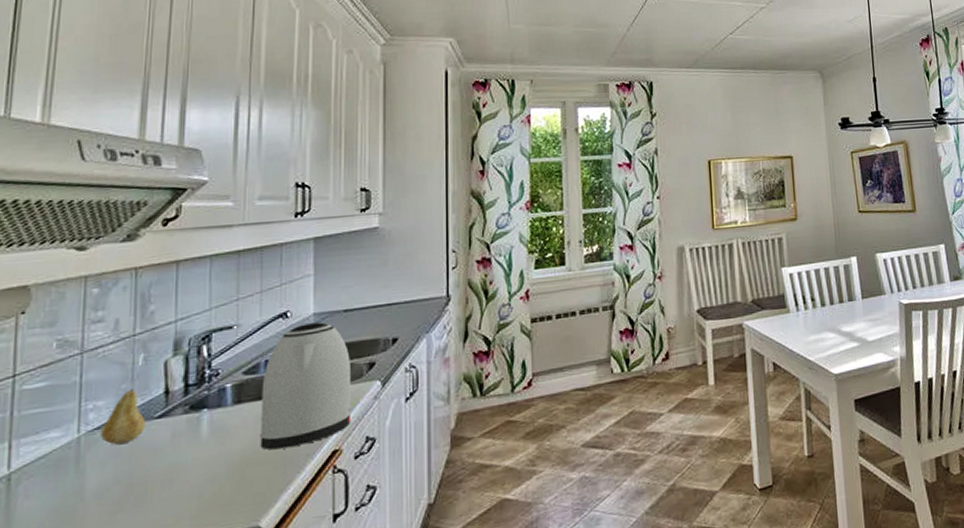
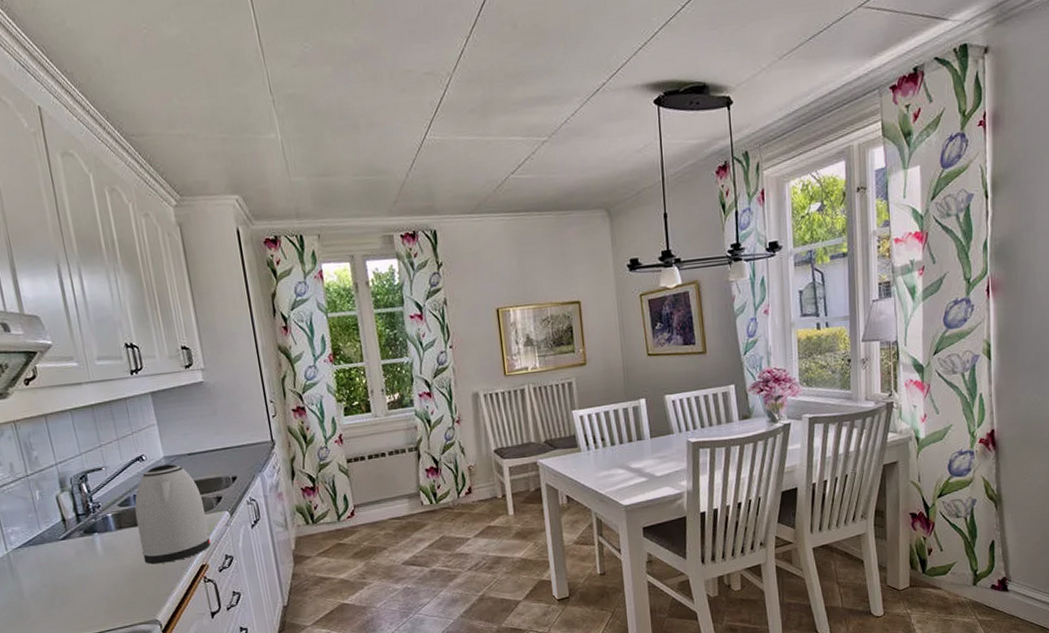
fruit: present [101,388,146,445] -> none [22,517,55,560]

